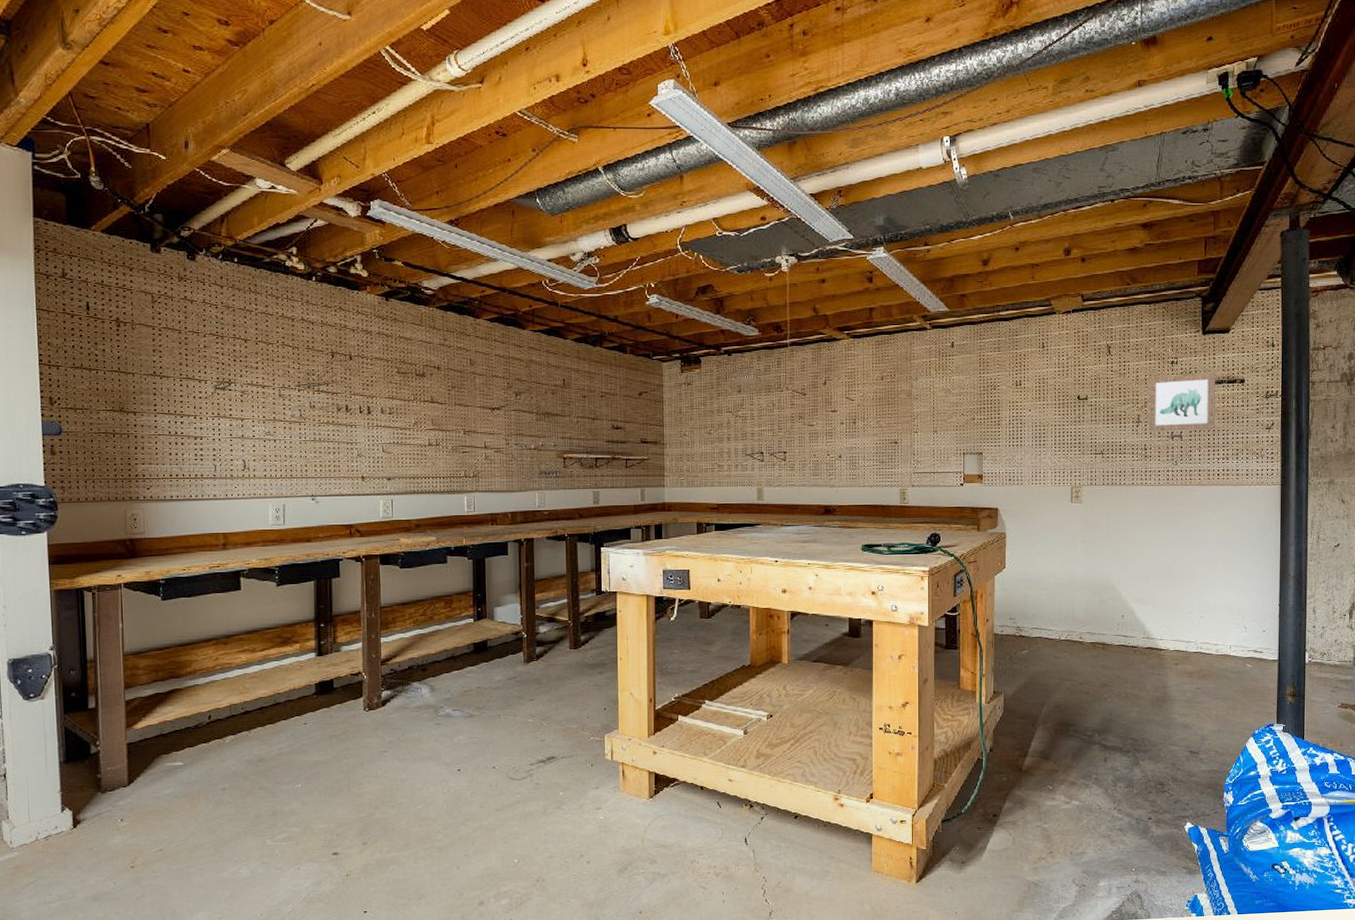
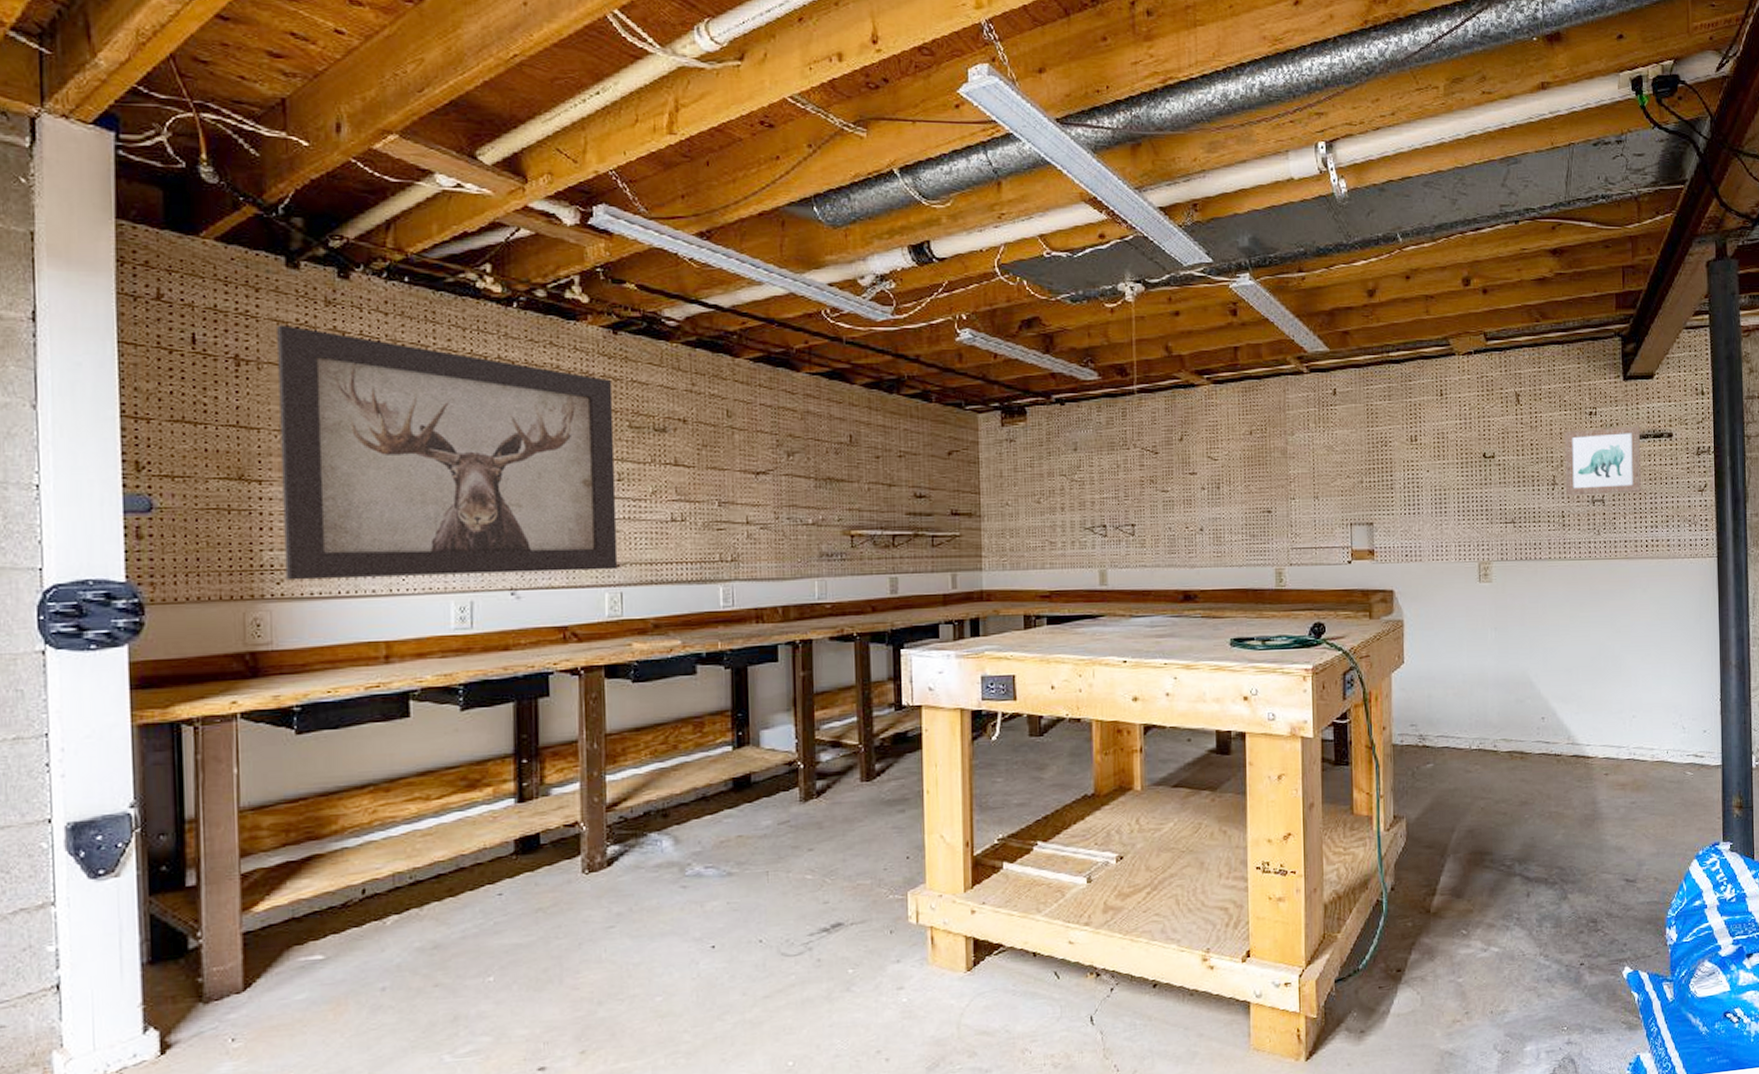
wall art: none [145,296,390,487] -> present [277,325,618,581]

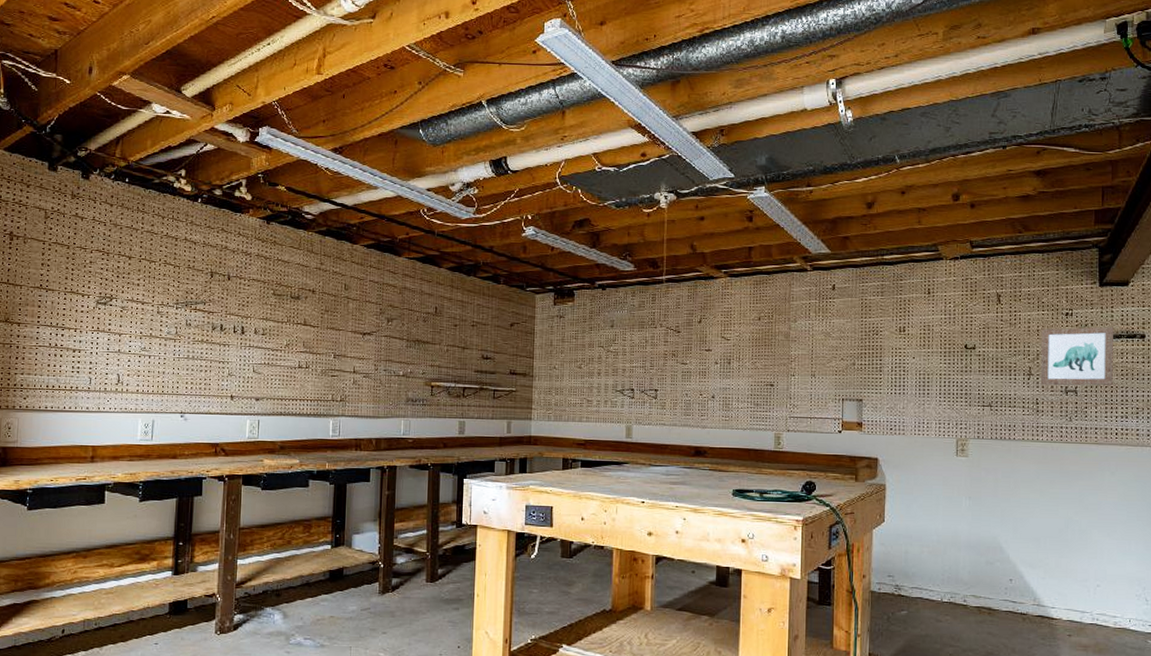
wall art: present [277,325,618,581] -> none [30,211,264,402]

